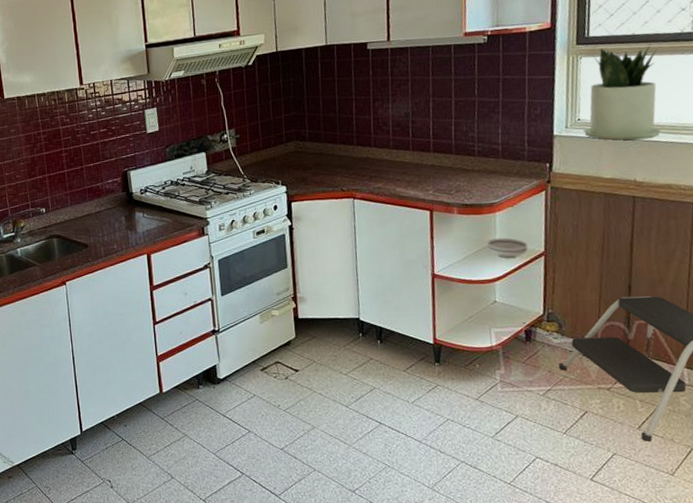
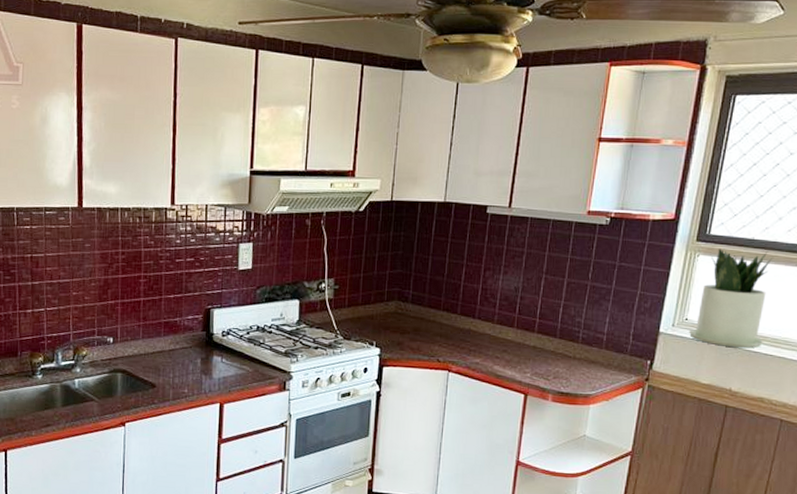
bowl: present [486,237,528,258] -> none [575,431,617,454]

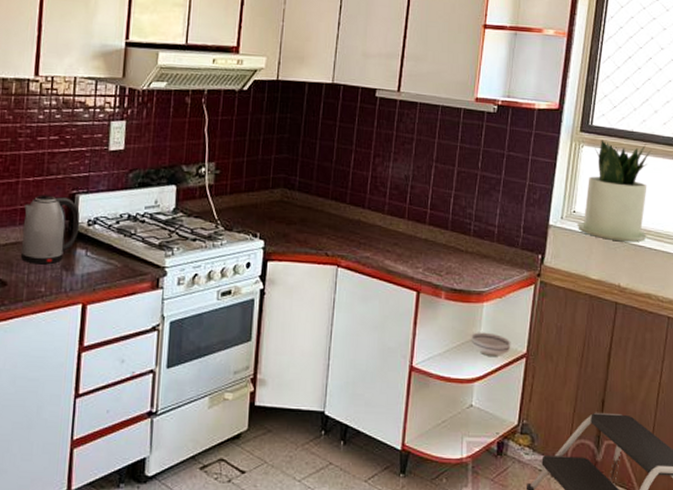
kettle: none [166,310,215,370] -> present [20,195,80,265]
bowl: none [575,431,617,454] -> present [470,332,511,356]

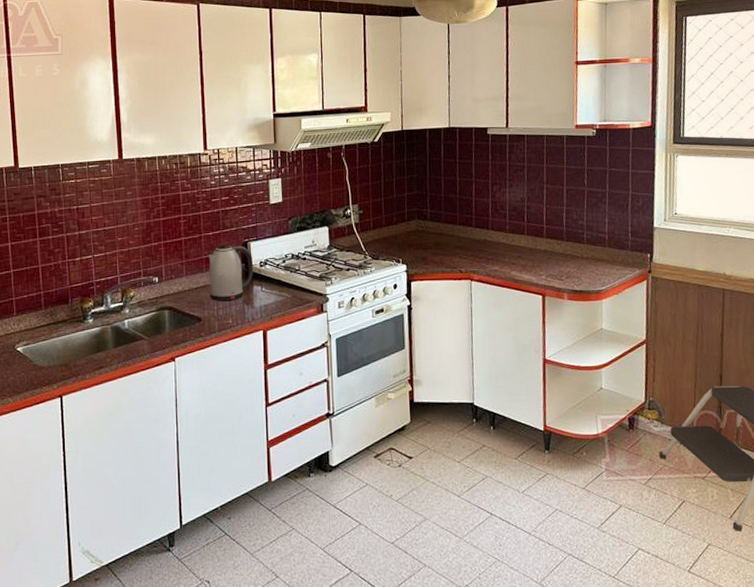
bowl: present [470,332,511,356] -> none [593,325,632,345]
planter: present [576,139,652,242] -> none [679,148,747,236]

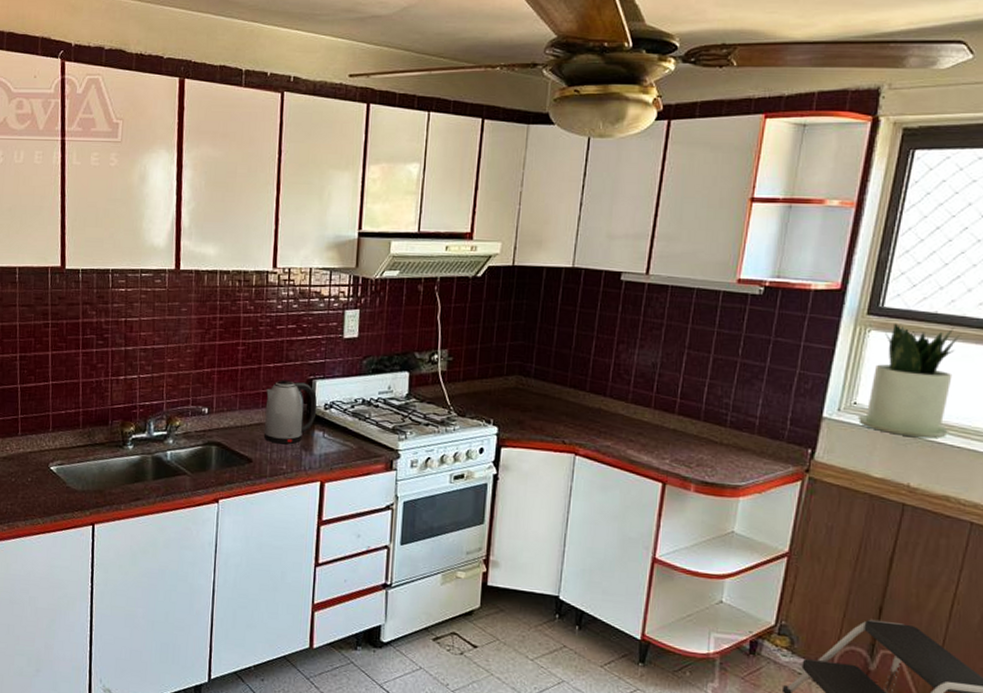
planter: none [679,148,747,236] -> present [857,323,961,438]

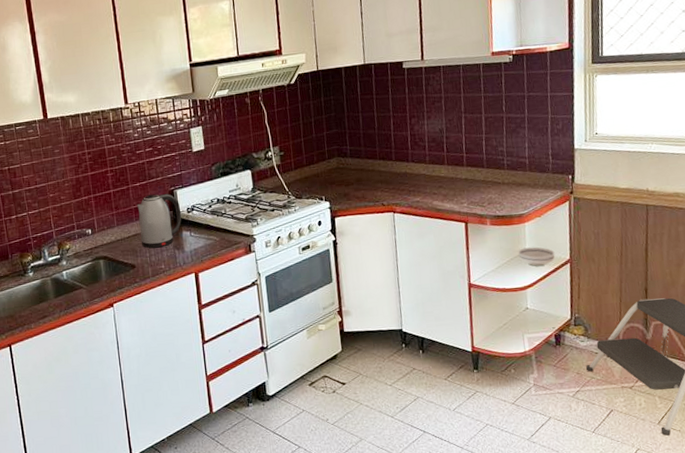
bowl: none [722,527,771,554] -> present [517,246,555,266]
planter: present [857,323,961,438] -> none [600,63,669,153]

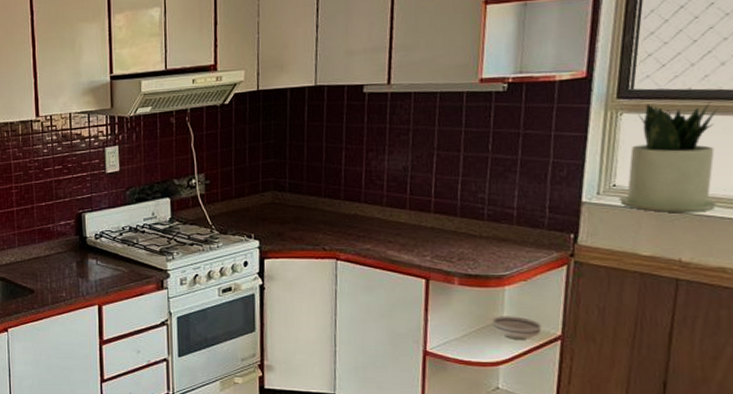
kettle: present [137,194,182,249] -> none [41,216,88,274]
planter: none [600,63,669,153] -> present [618,102,719,213]

